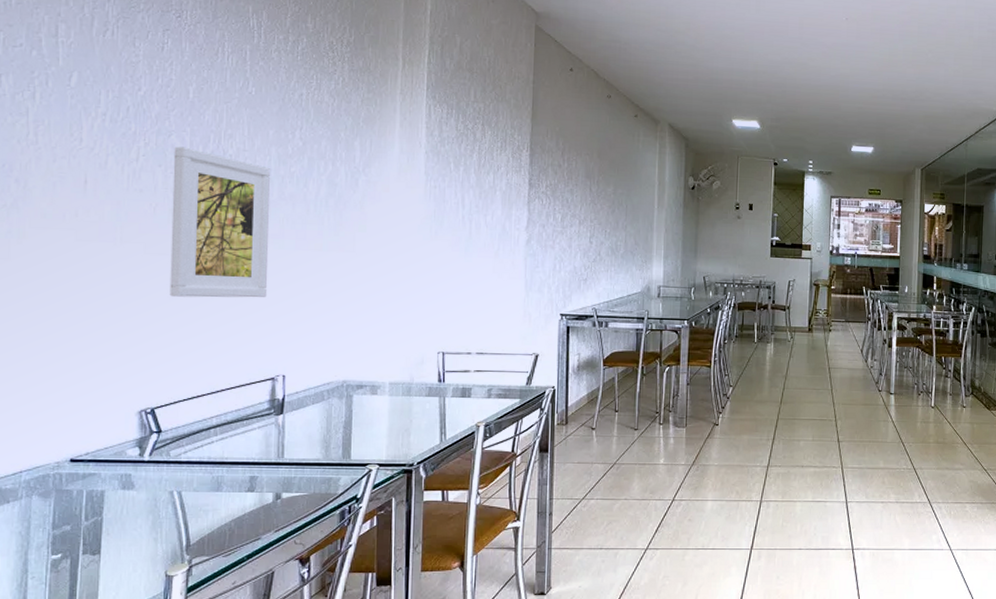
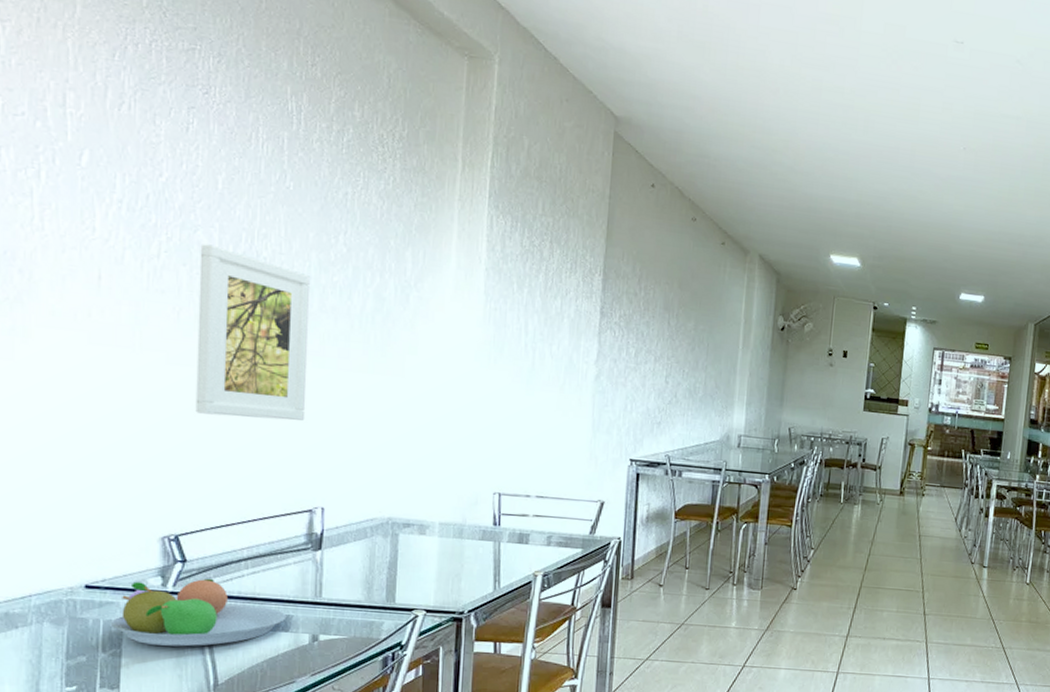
fruit bowl: none [92,446,252,511] -> present [110,578,287,647]

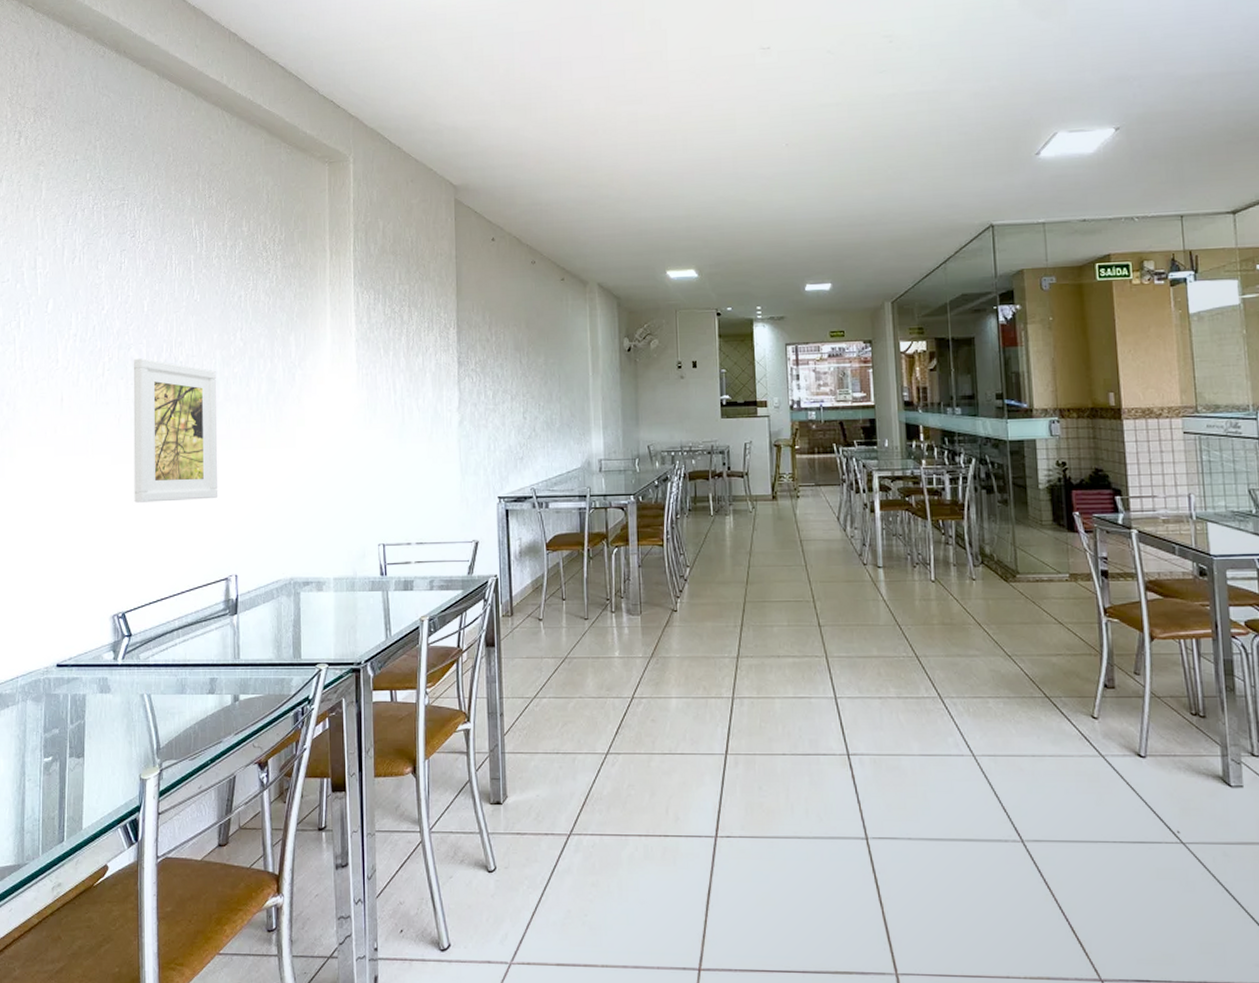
fruit bowl: present [110,578,287,647] -> none [76,649,212,714]

